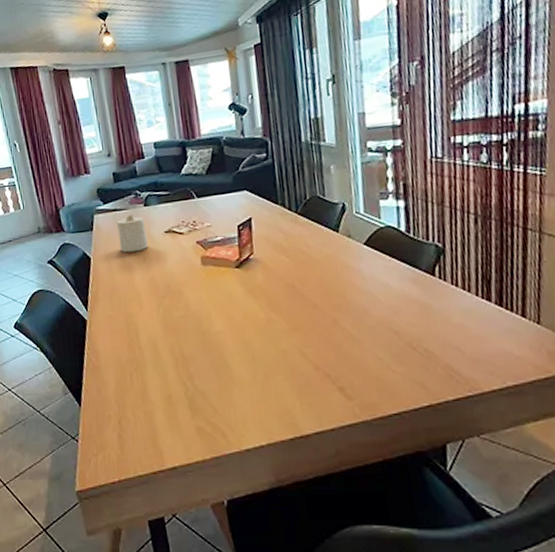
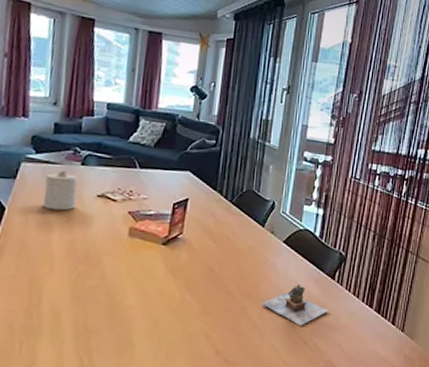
teapot: none [354,287,435,331] -> present [263,284,329,326]

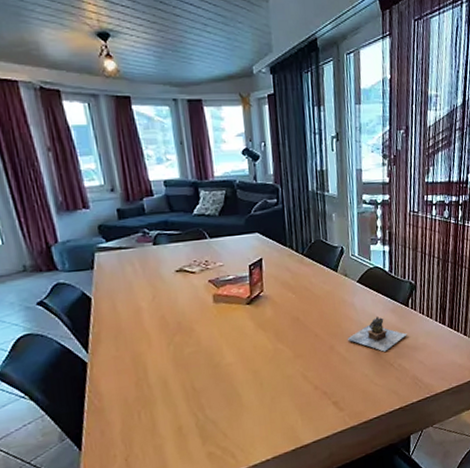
candle: present [42,170,78,211] -> none [121,252,158,292]

